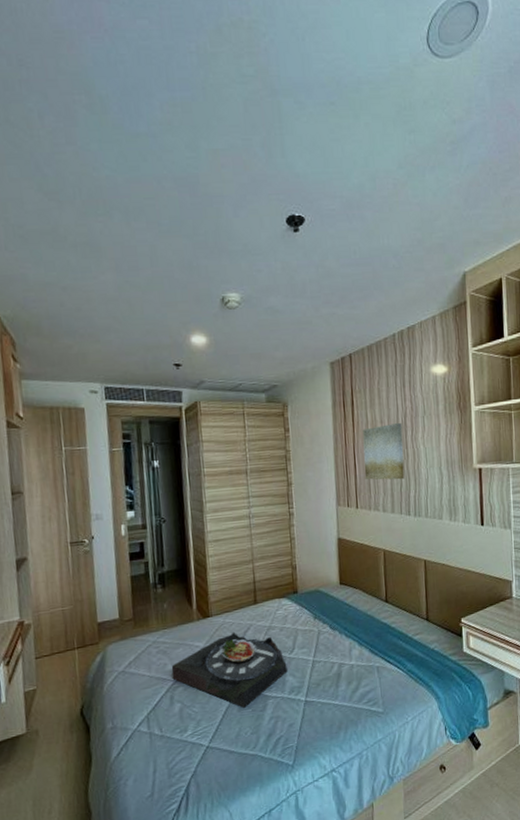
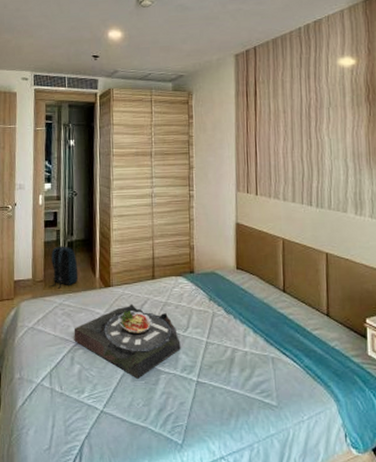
backpack: none [140,578,174,626] -> present [49,246,79,289]
wall art: present [362,423,405,480] -> none [264,114,307,170]

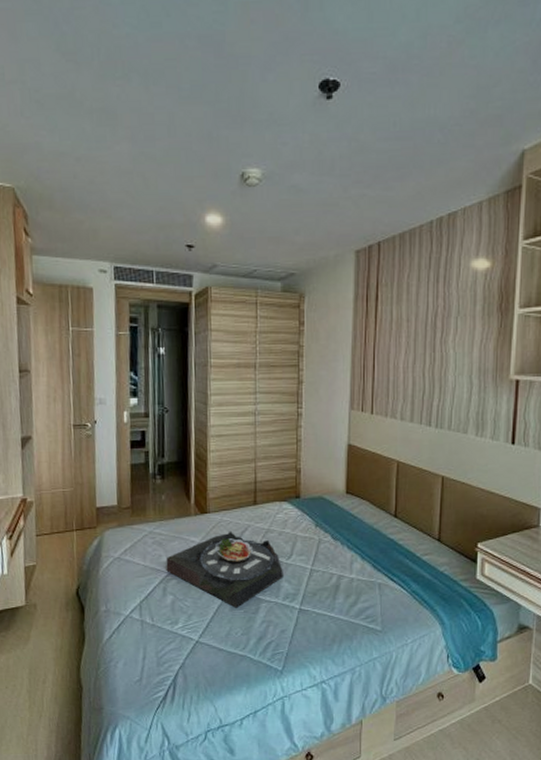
backpack: present [49,246,79,289] -> none [137,469,171,516]

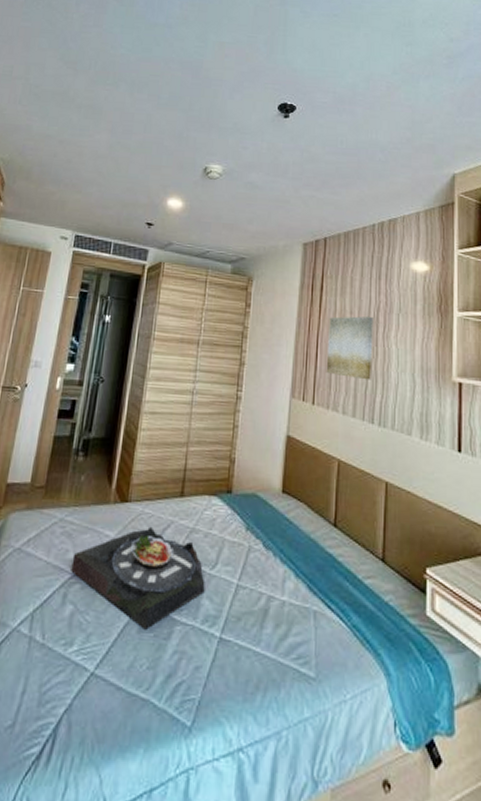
wall art: none [383,323,431,386] -> present [326,316,374,381]

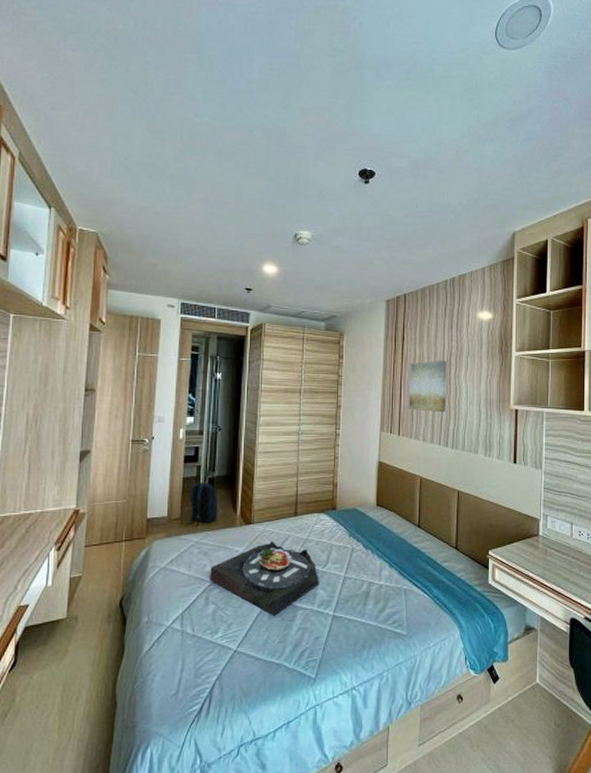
backpack: none [50,443,91,499] -> present [186,482,218,527]

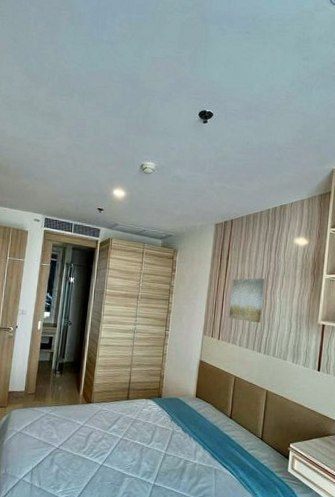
backpack: present [186,482,218,527] -> none [39,366,66,402]
serving tray: present [210,540,319,616] -> none [55,418,144,480]

